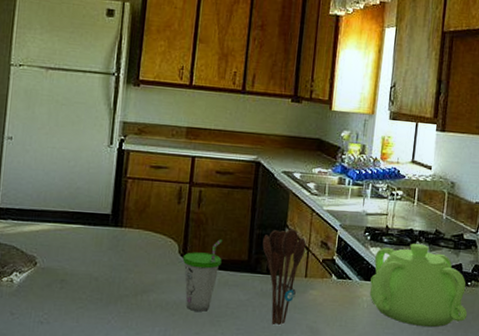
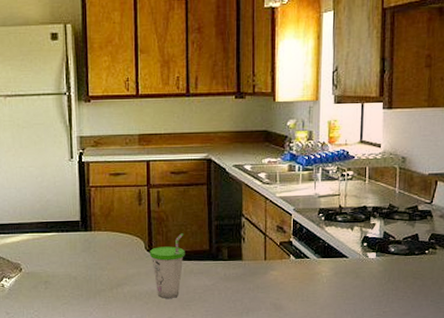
utensil holder: present [262,229,306,326] -> none [221,217,263,305]
teapot: present [370,243,468,328] -> none [328,218,427,296]

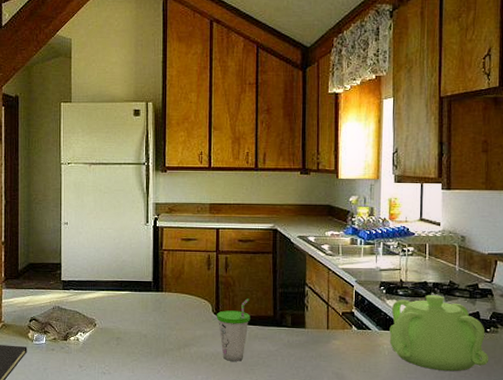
teapot: none [328,218,427,296] -> present [389,294,489,372]

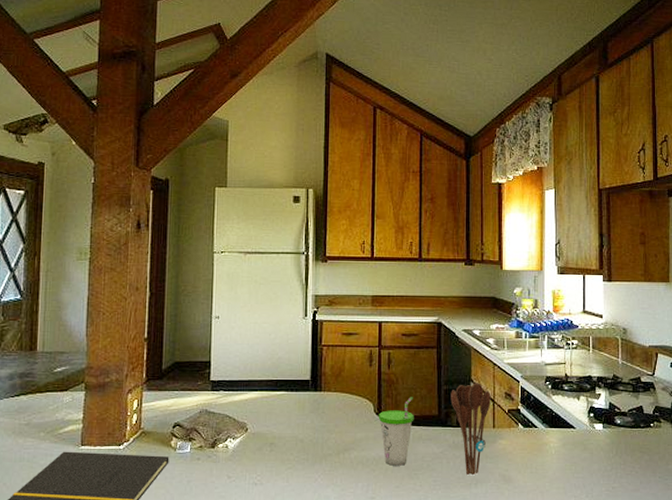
utensil holder: none [285,286,325,373] -> present [450,383,491,476]
teapot: present [389,294,489,372] -> none [556,389,654,470]

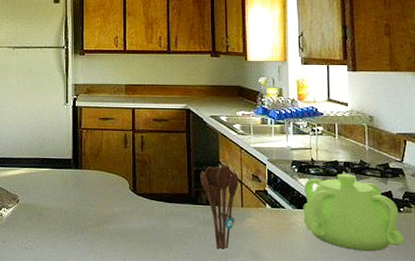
cup: present [378,397,414,466] -> none [133,176,167,238]
teapot: none [556,389,654,470] -> present [303,173,405,252]

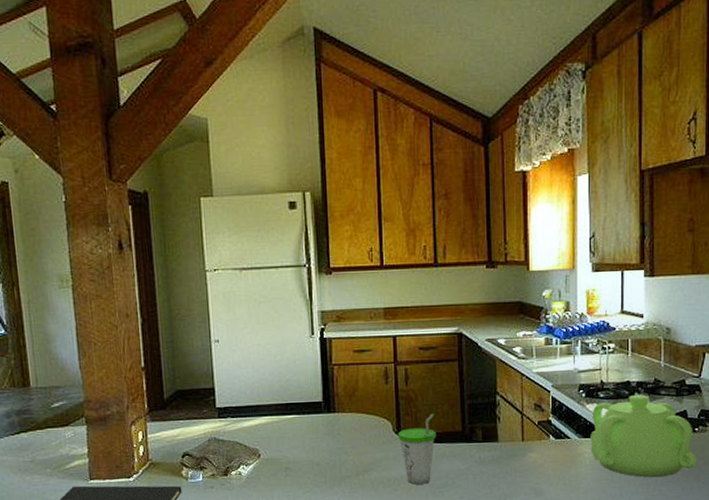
cup: none [133,176,167,238] -> present [397,413,436,485]
utensil holder: present [200,165,239,251] -> none [475,395,519,491]

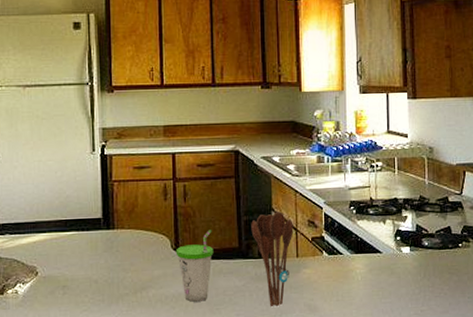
utensil holder: none [475,395,519,491] -> present [251,211,294,307]
teapot: present [590,394,698,478] -> none [361,211,463,293]

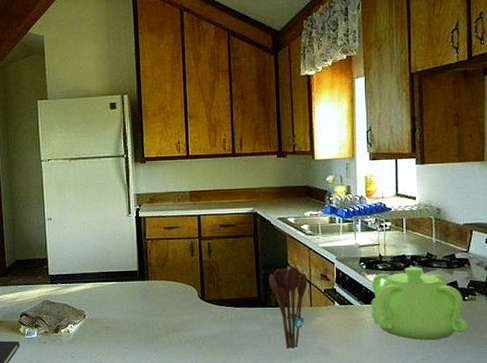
cup: present [175,230,214,302] -> none [202,282,236,343]
teapot: none [361,211,463,293] -> present [371,266,468,340]

